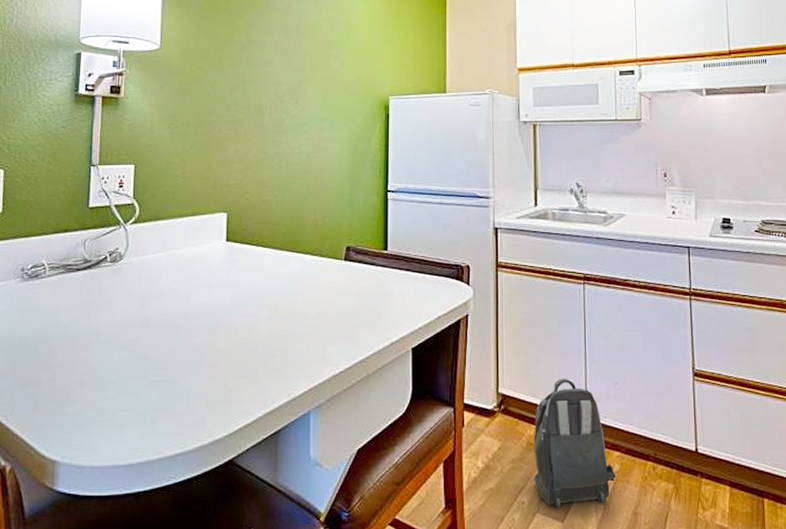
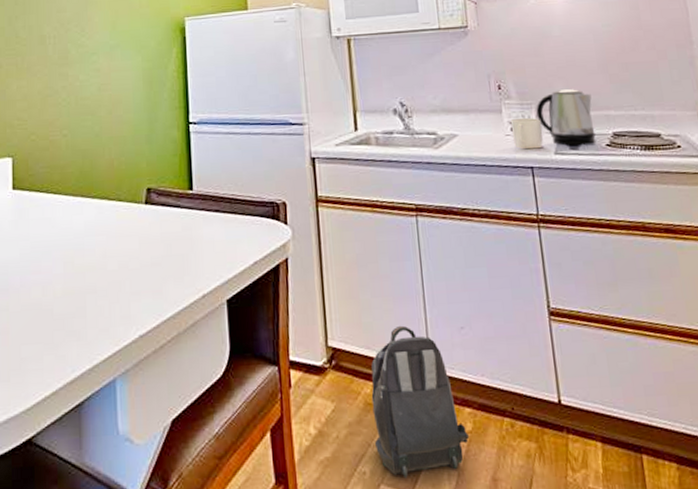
mug: none [672,203,700,231] -> present [510,117,543,150]
kettle: none [696,180,747,231] -> present [536,89,597,147]

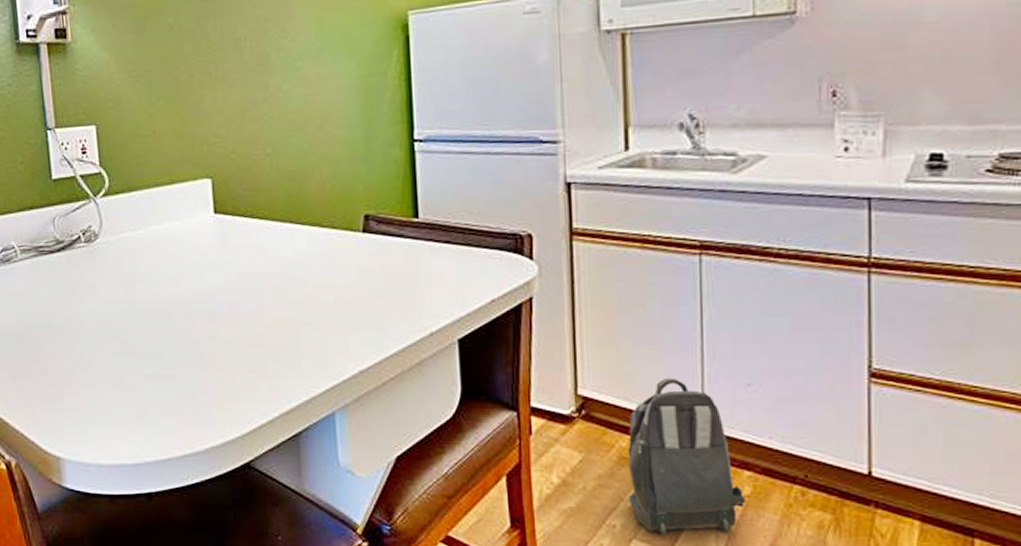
mug: present [510,117,543,150] -> none [845,134,892,176]
kettle: present [536,89,597,147] -> none [885,95,973,172]

